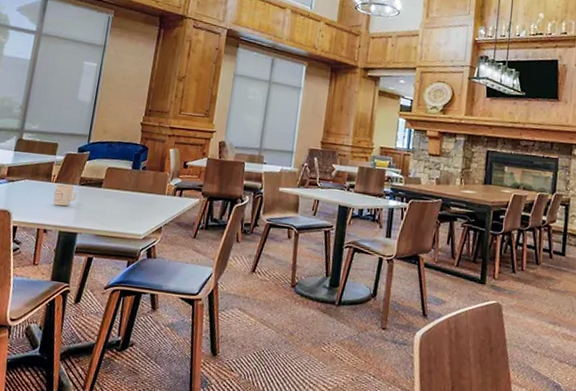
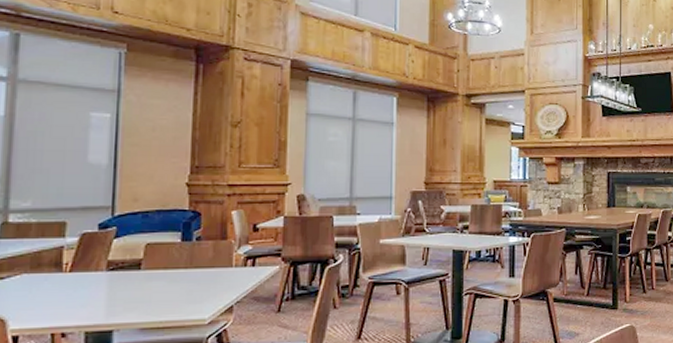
mug: present [53,183,77,207] -> none [69,272,106,301]

